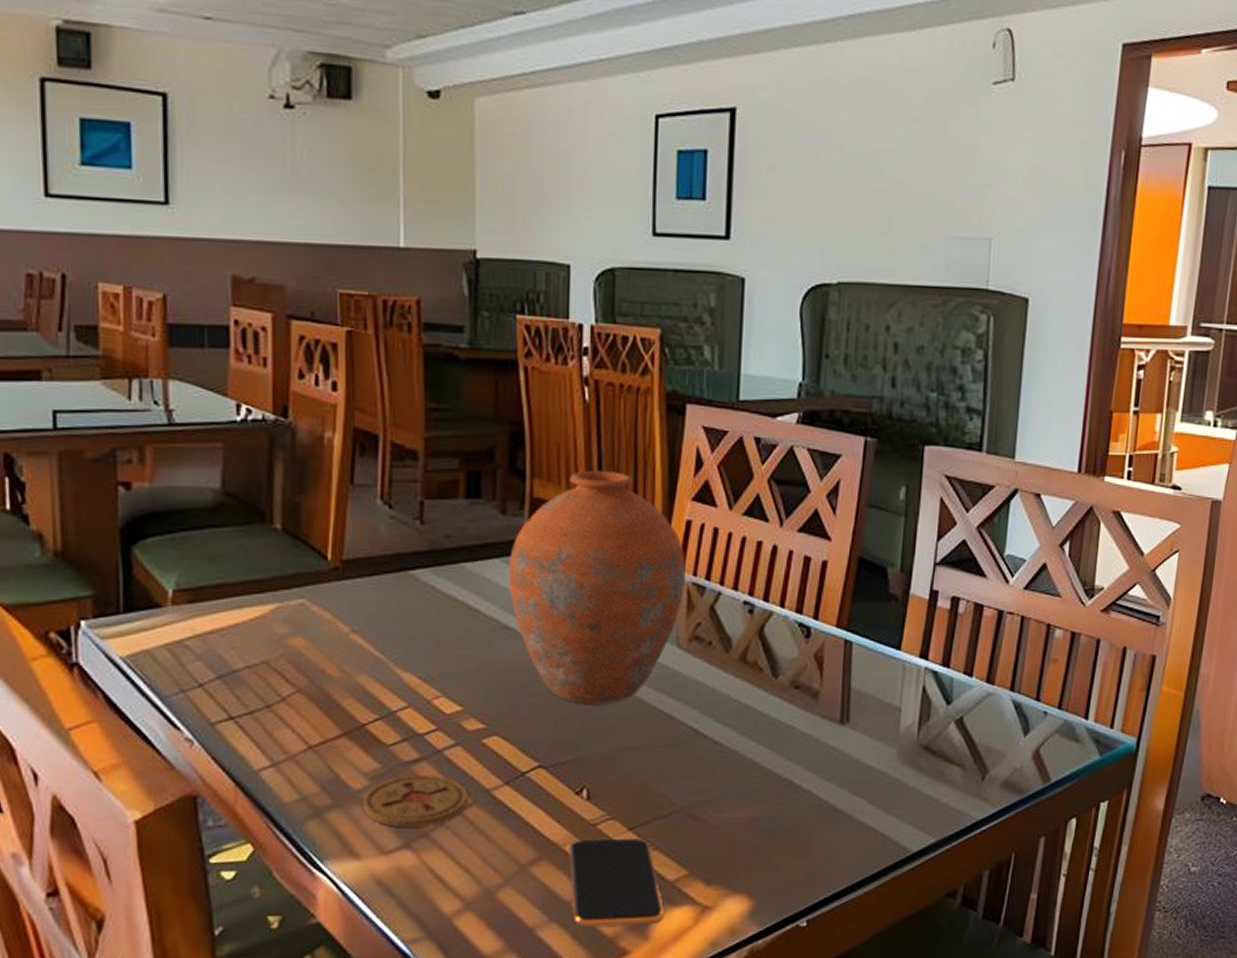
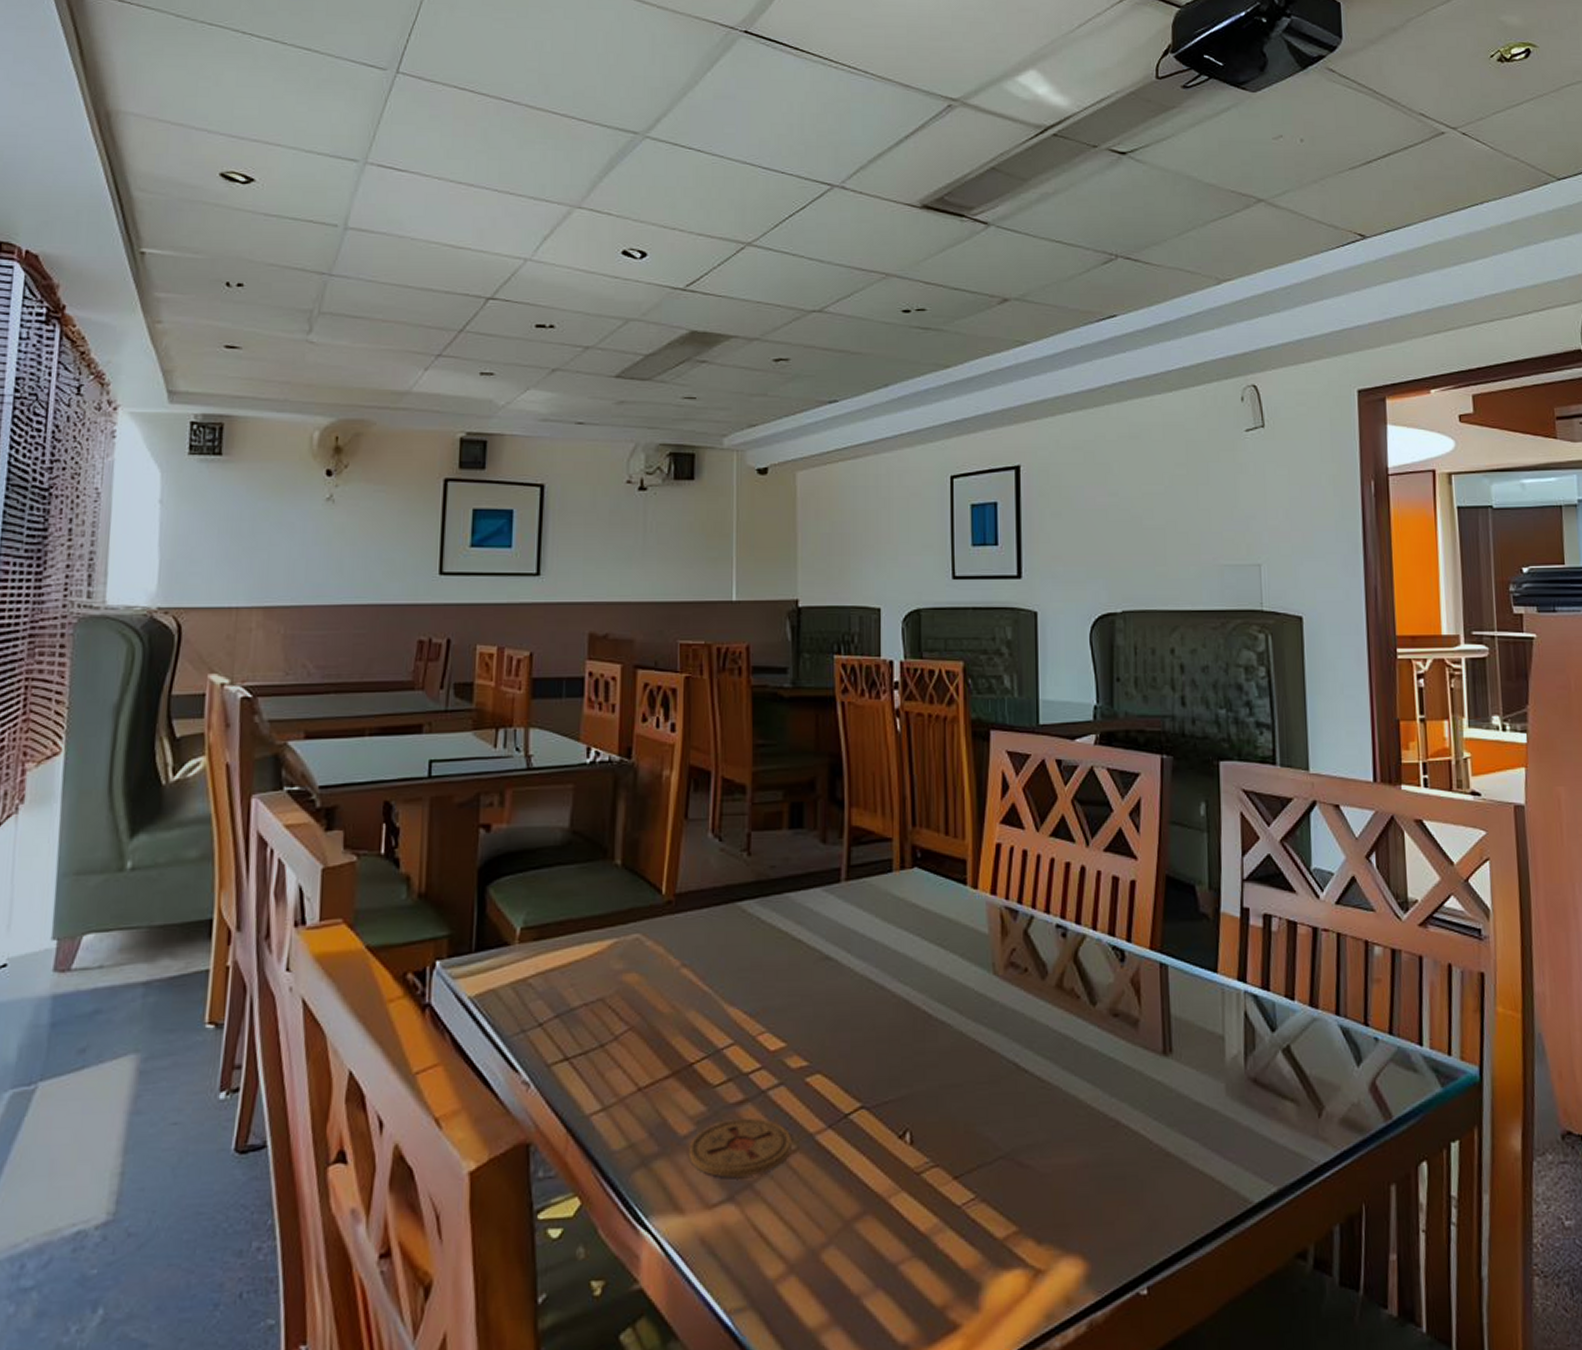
vase: present [508,471,686,704] -> none [829,798,998,1038]
smartphone: present [569,839,665,928] -> none [893,1189,996,1296]

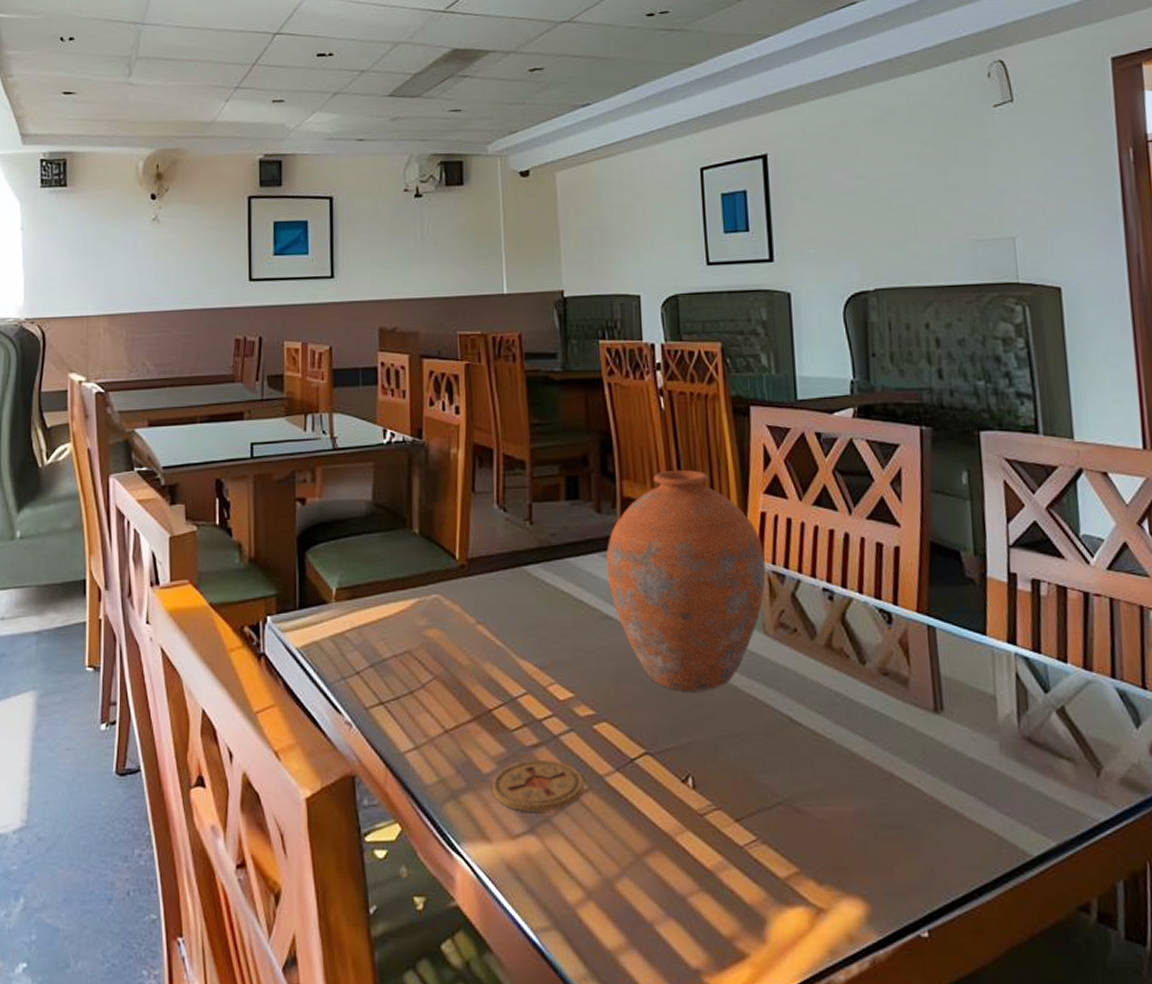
vase: none [829,798,998,1038] -> present [606,470,766,692]

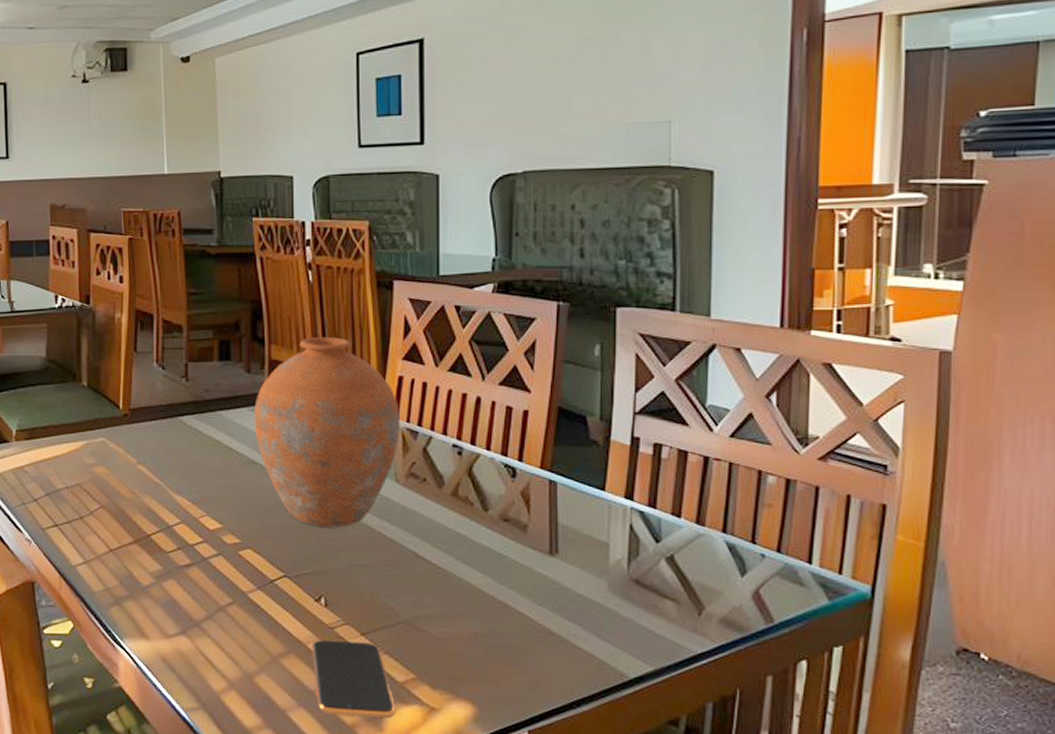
coaster: present [492,761,585,812] -> none [150,577,230,619]
smartphone: none [680,831,780,926] -> present [312,640,396,719]

